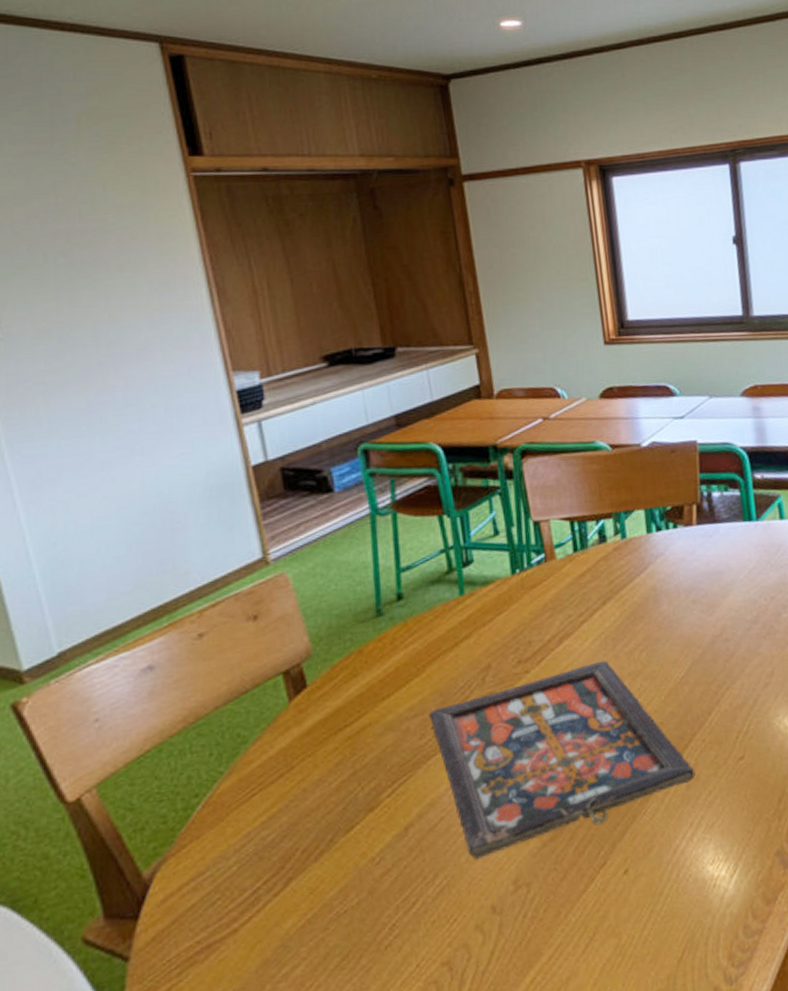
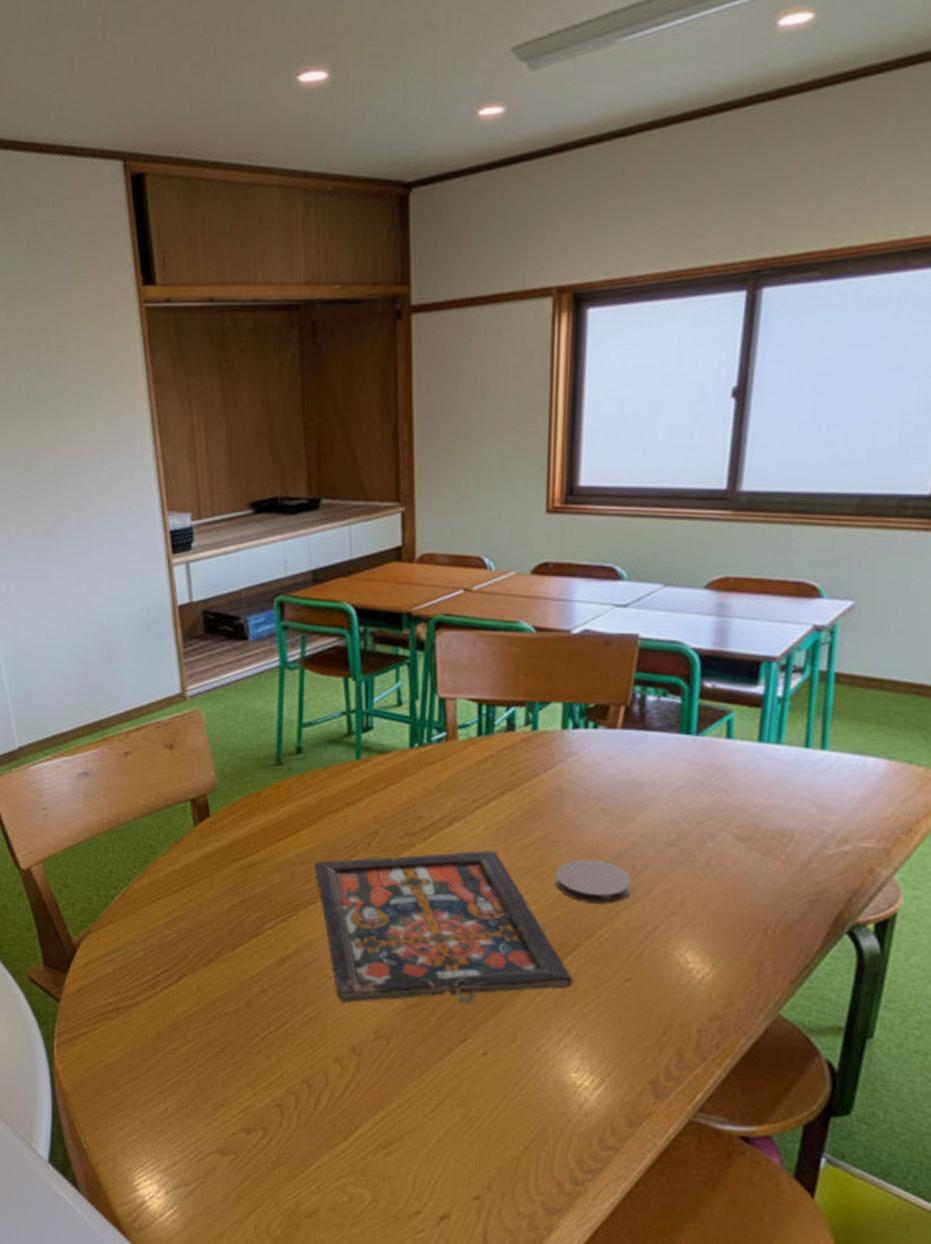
coaster: none [662,648,730,693] -> present [555,858,632,904]

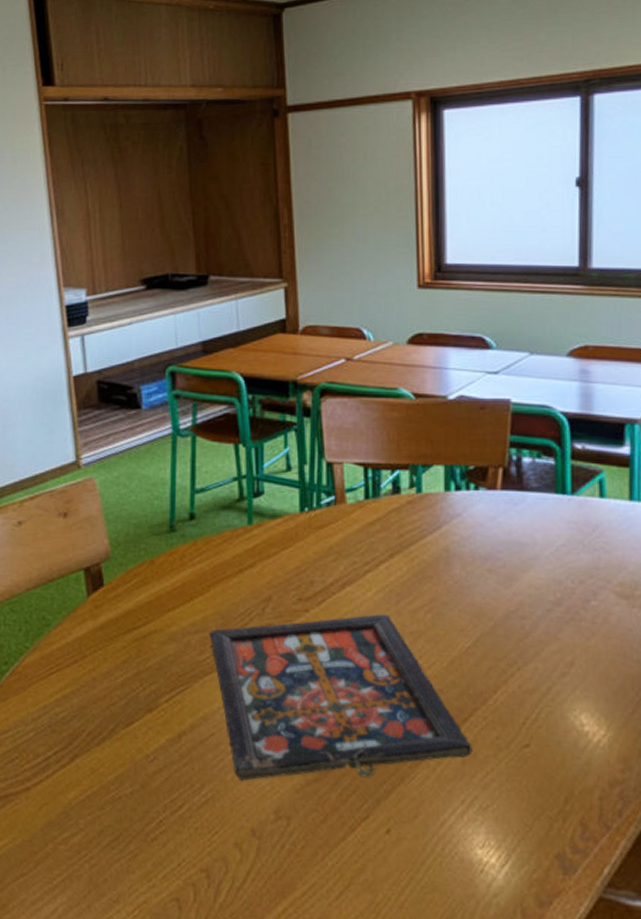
coaster: present [555,858,632,904] -> none [447,620,523,667]

